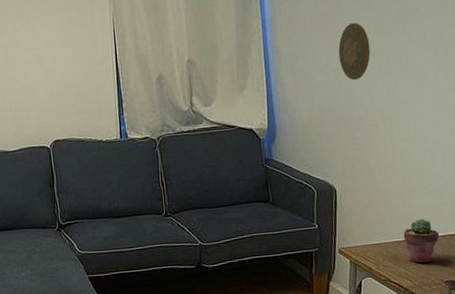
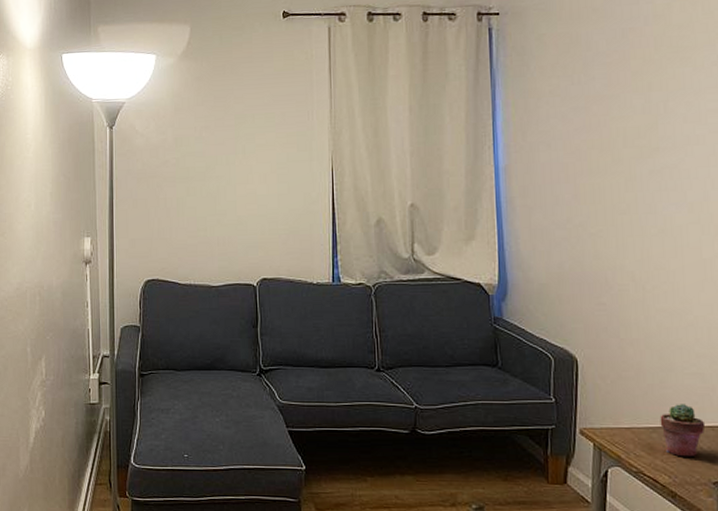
decorative plate: present [338,22,371,81] -> none [582,176,620,239]

